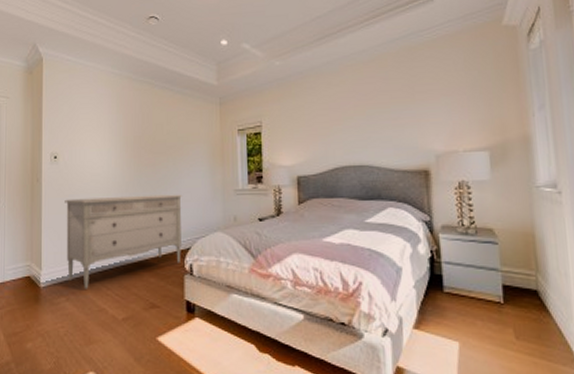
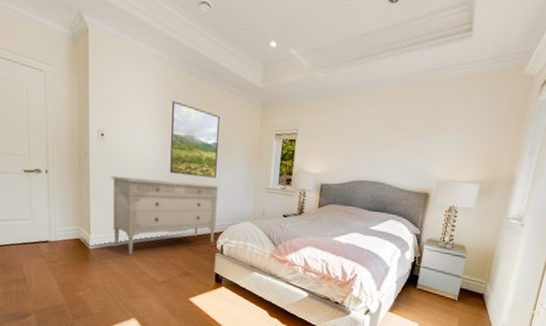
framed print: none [126,112,177,188] -> present [170,101,220,178]

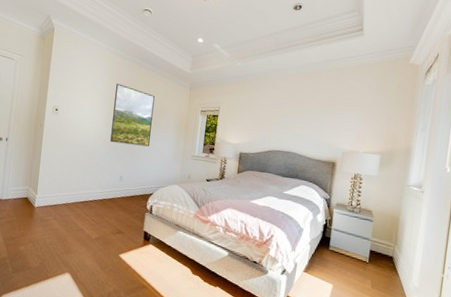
dresser: present [111,175,220,255] -> none [57,143,153,213]

